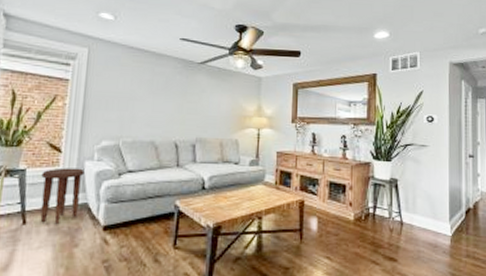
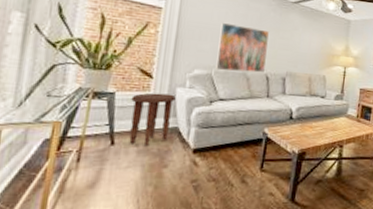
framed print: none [123,89,176,141] -> present [216,22,269,73]

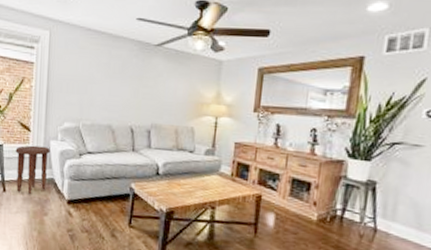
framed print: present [216,22,269,73] -> none [83,73,132,126]

